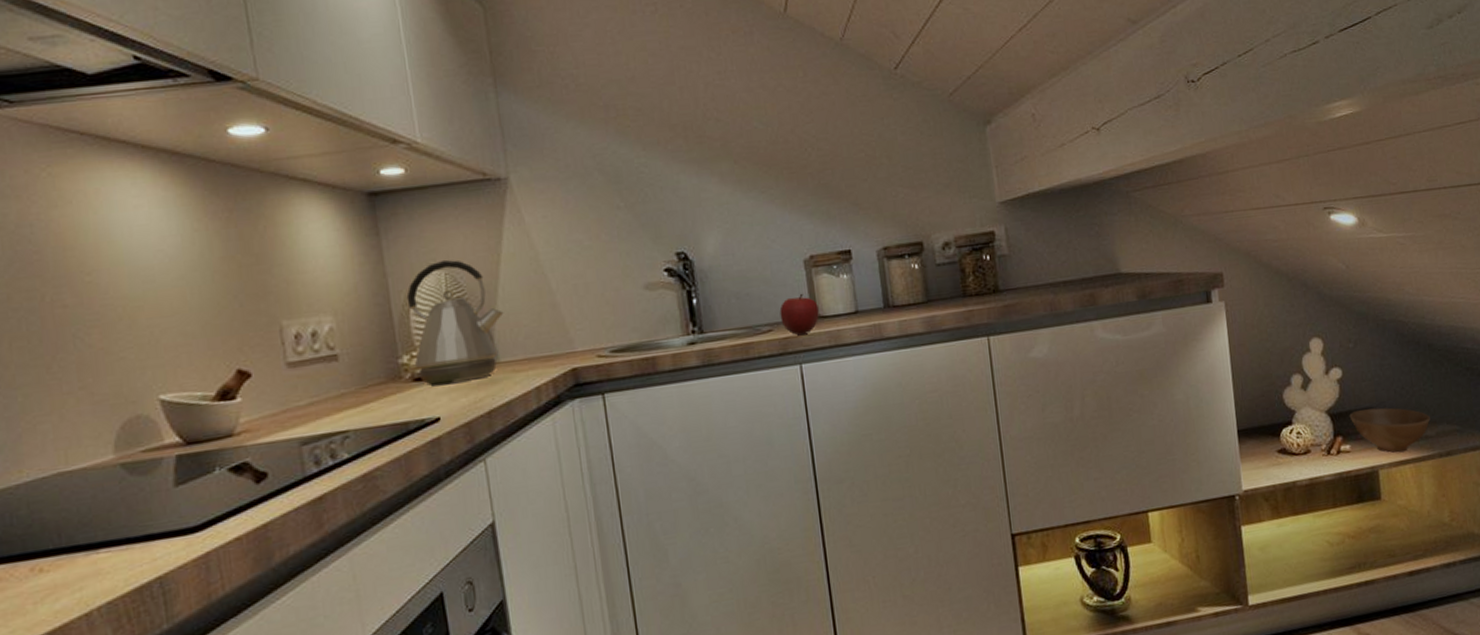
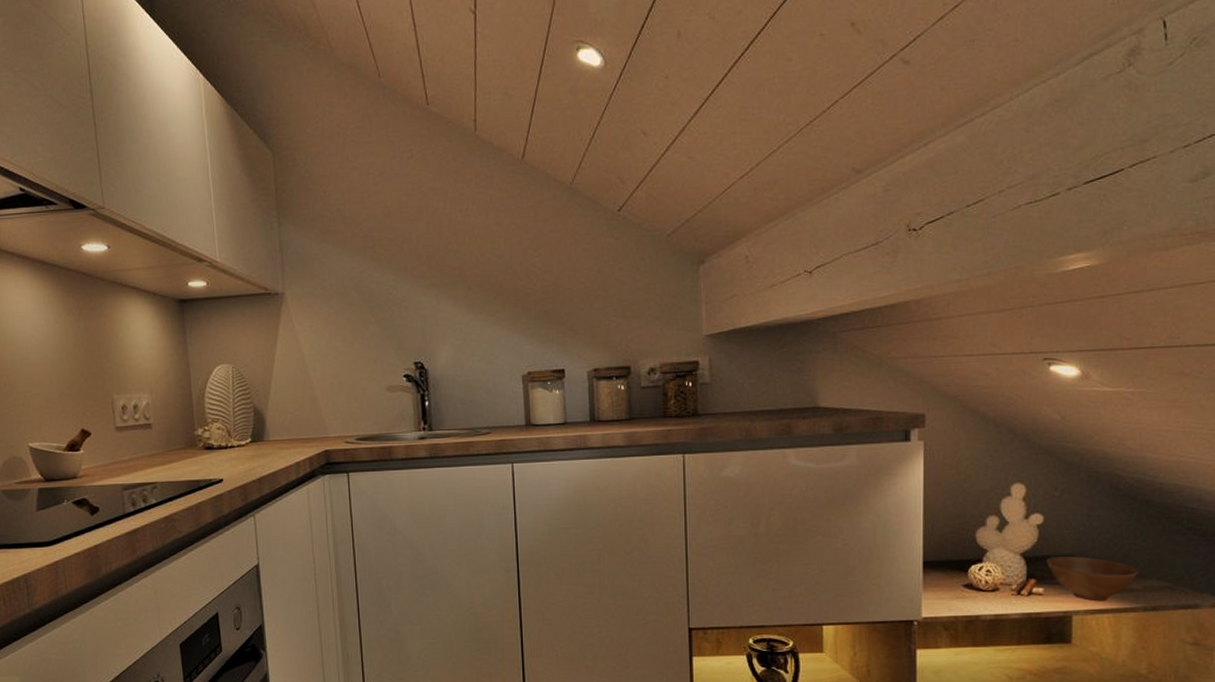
kettle: present [406,259,504,385] -> none [202,356,275,454]
fruit: present [779,293,819,335] -> none [498,403,532,438]

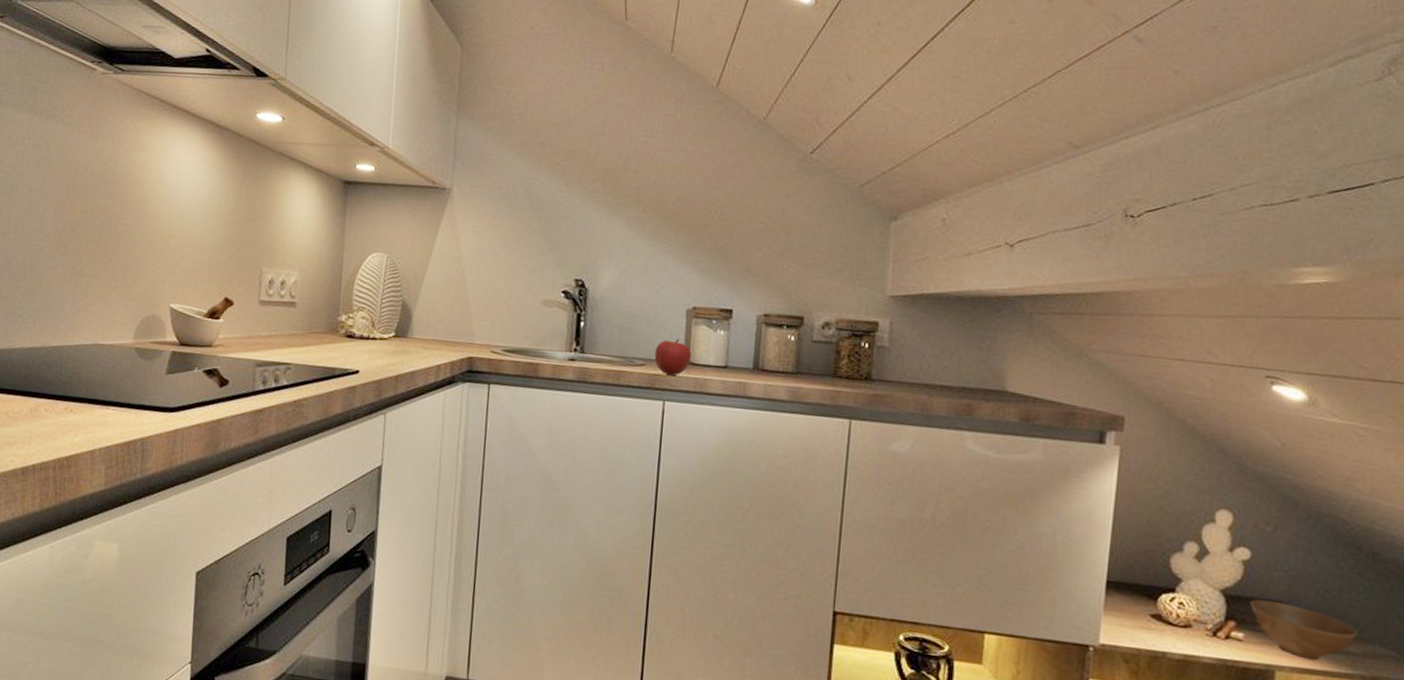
fruit: none [498,403,532,438] -> present [654,338,691,375]

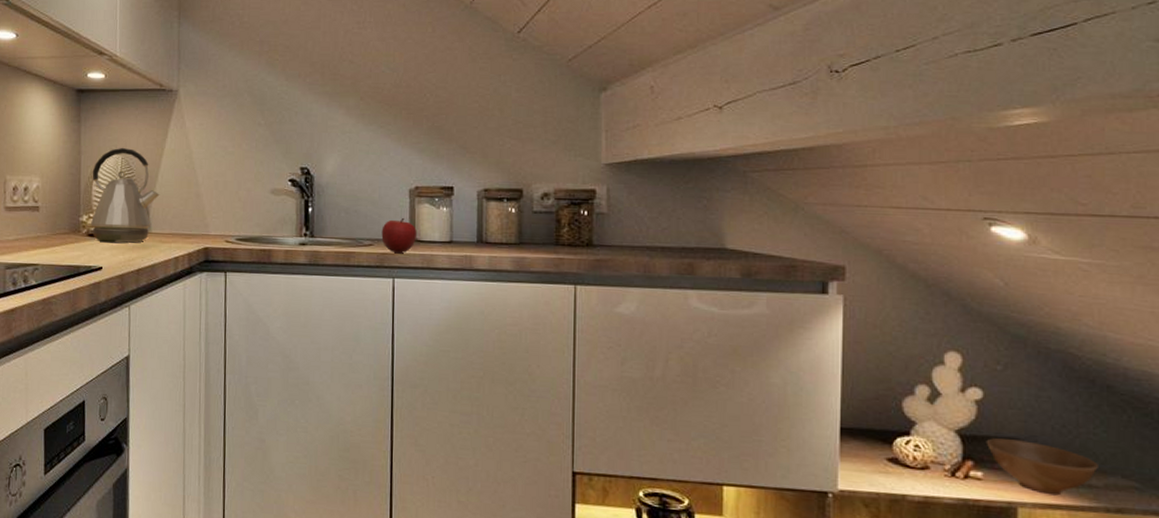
kettle: none [345,245,425,347] -> present [86,147,160,243]

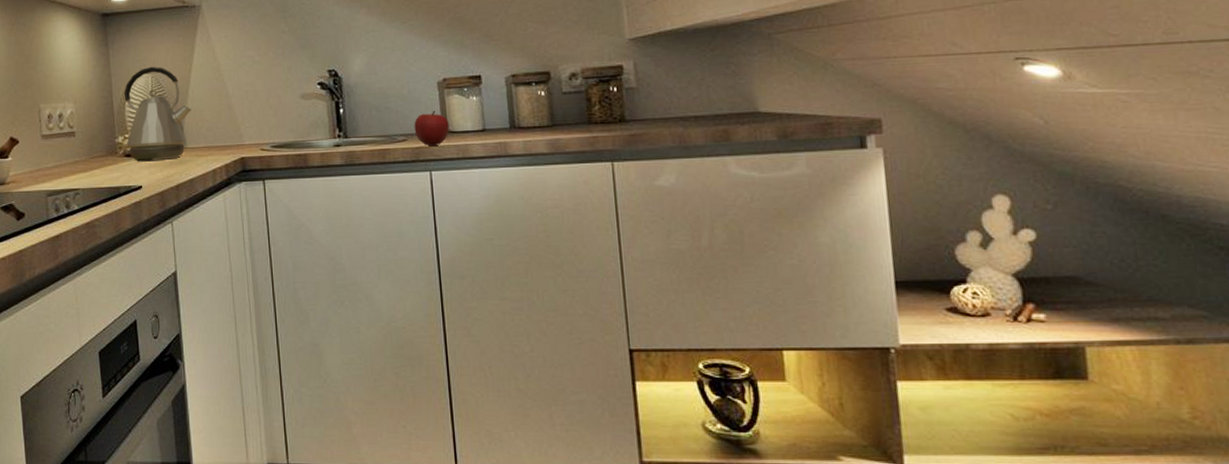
bowl: present [986,438,1098,496] -> none [1044,278,1163,331]

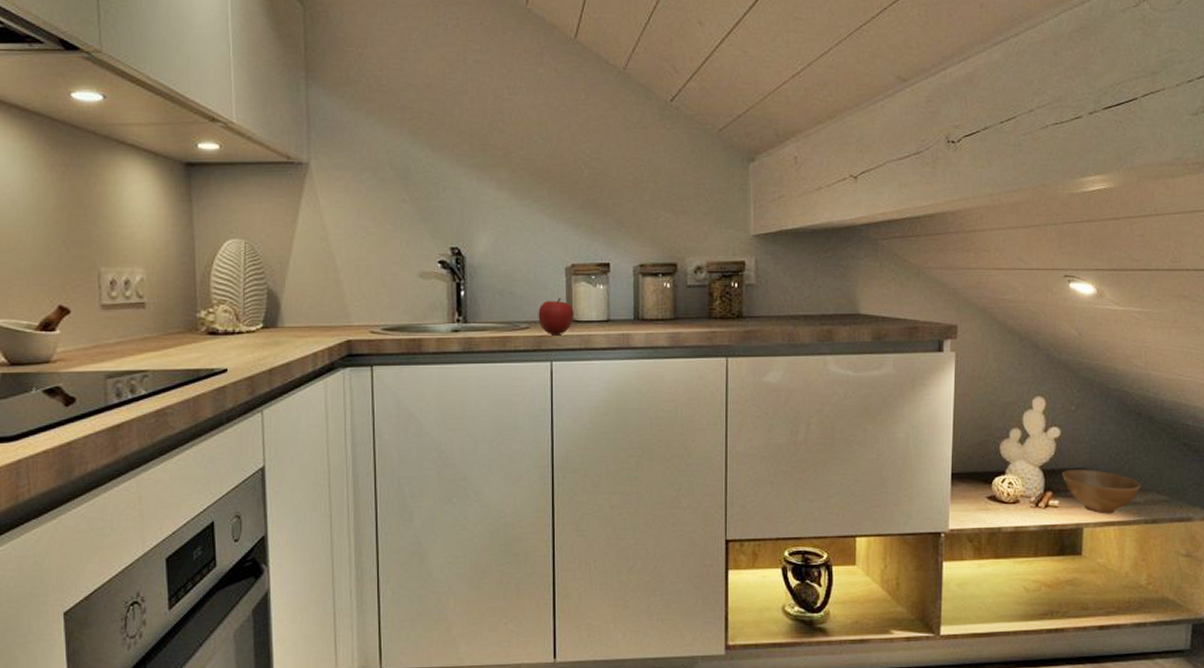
kettle: present [122,66,192,161] -> none [205,230,293,341]
bowl: none [1044,278,1163,331] -> present [1061,470,1141,514]

